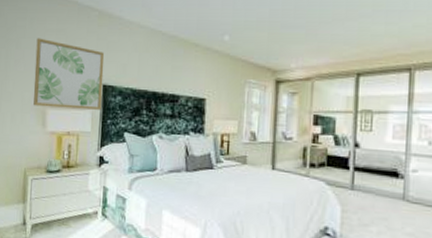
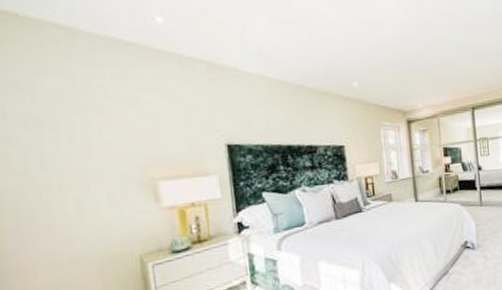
wall art: present [33,38,105,110] -> none [126,98,230,181]

